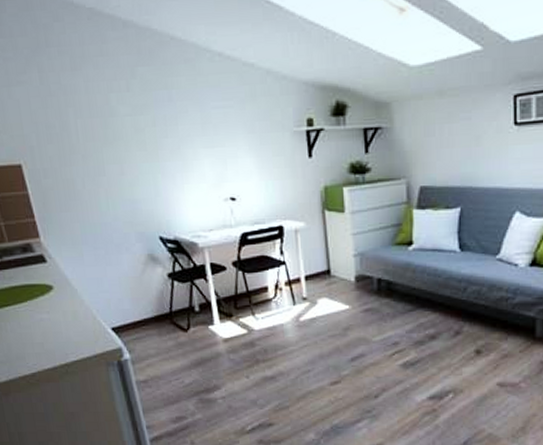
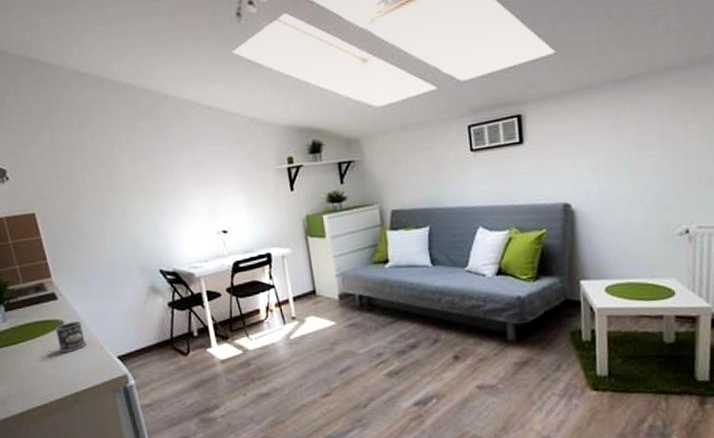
mug: none [43,284,78,320] -> present [54,319,87,353]

